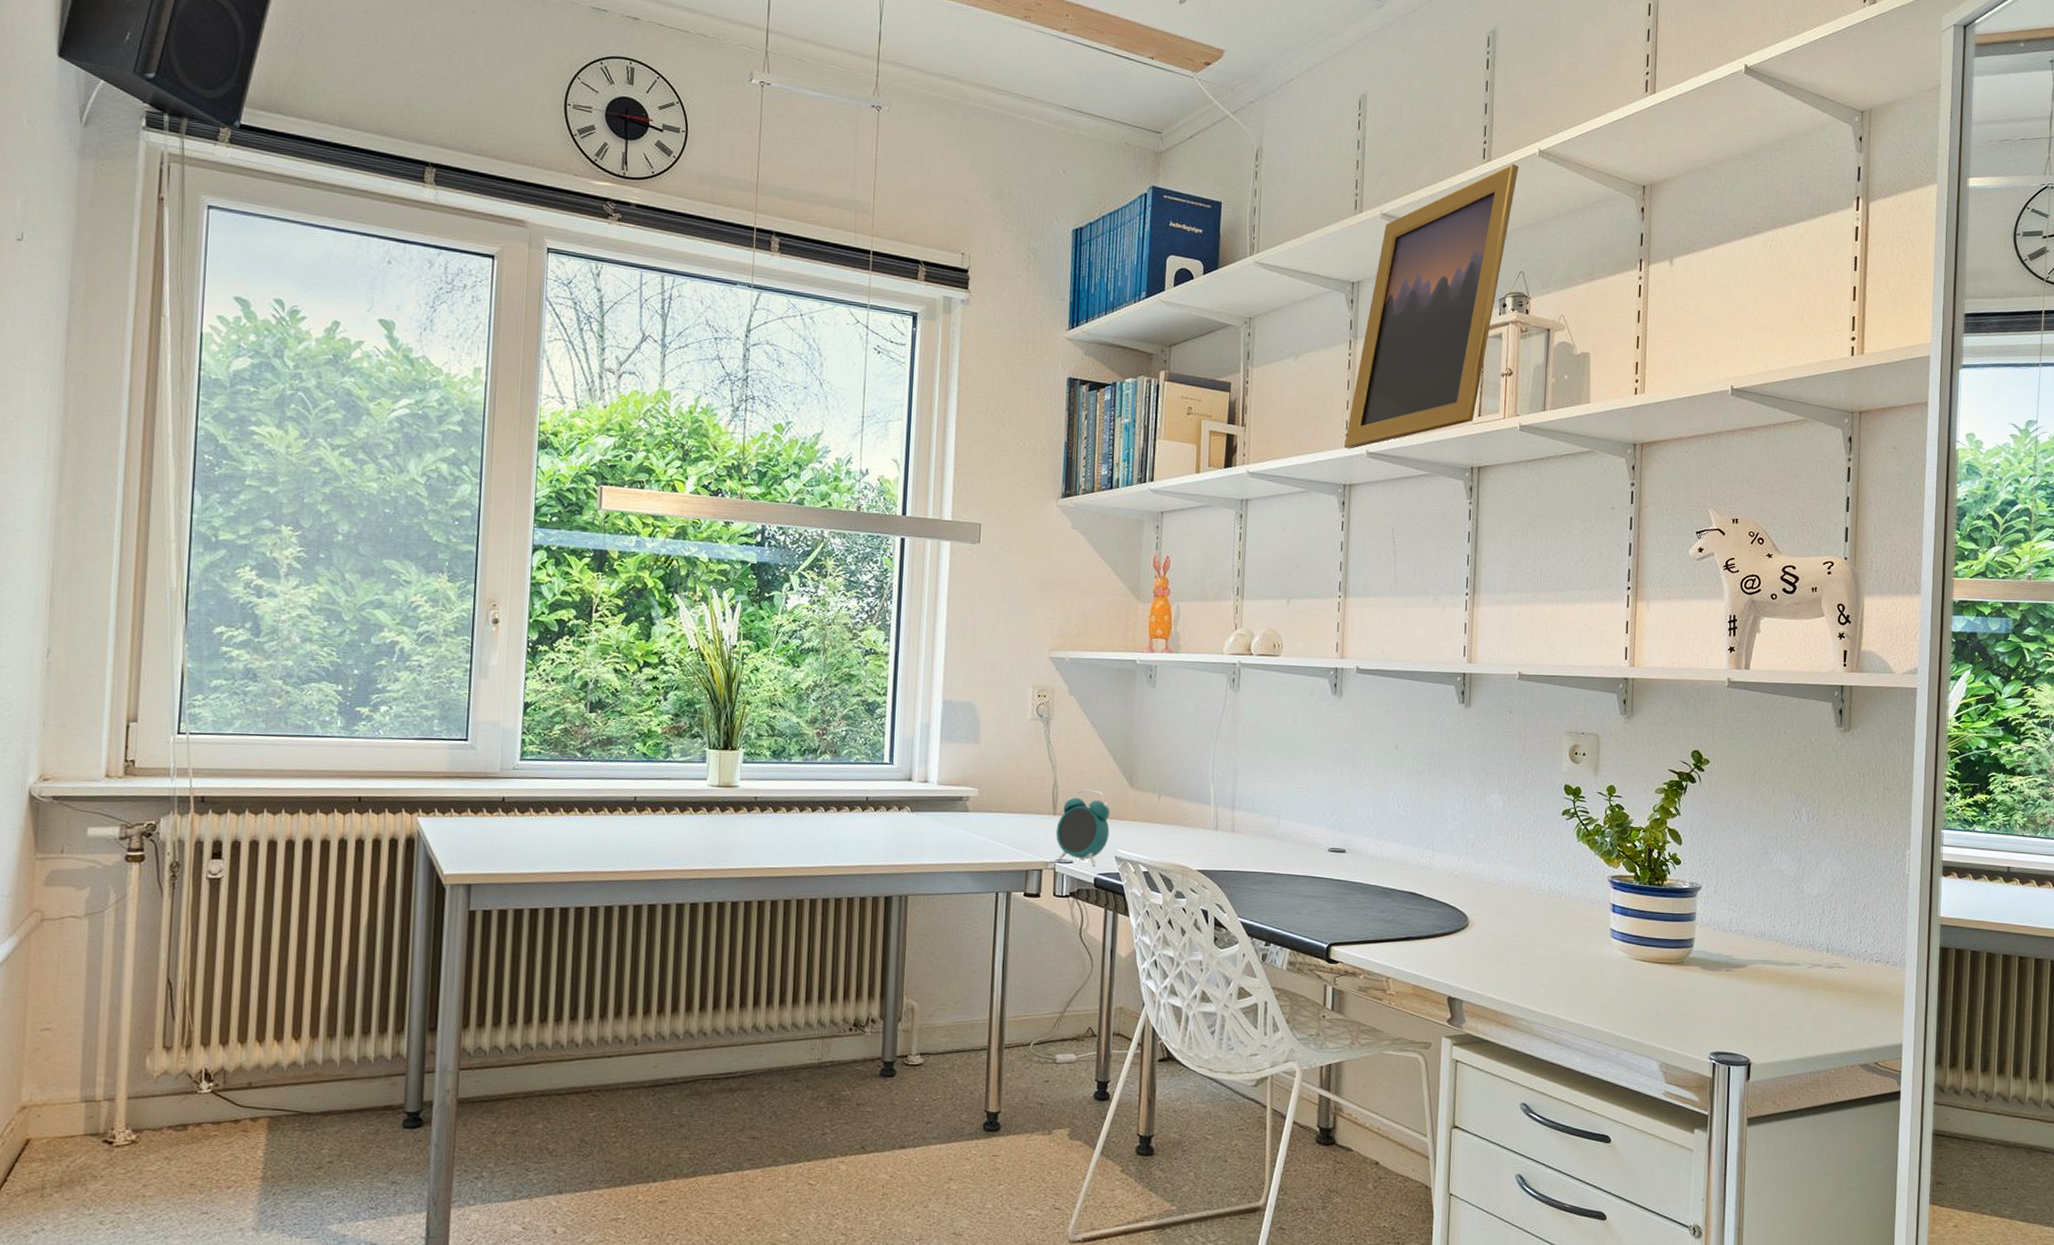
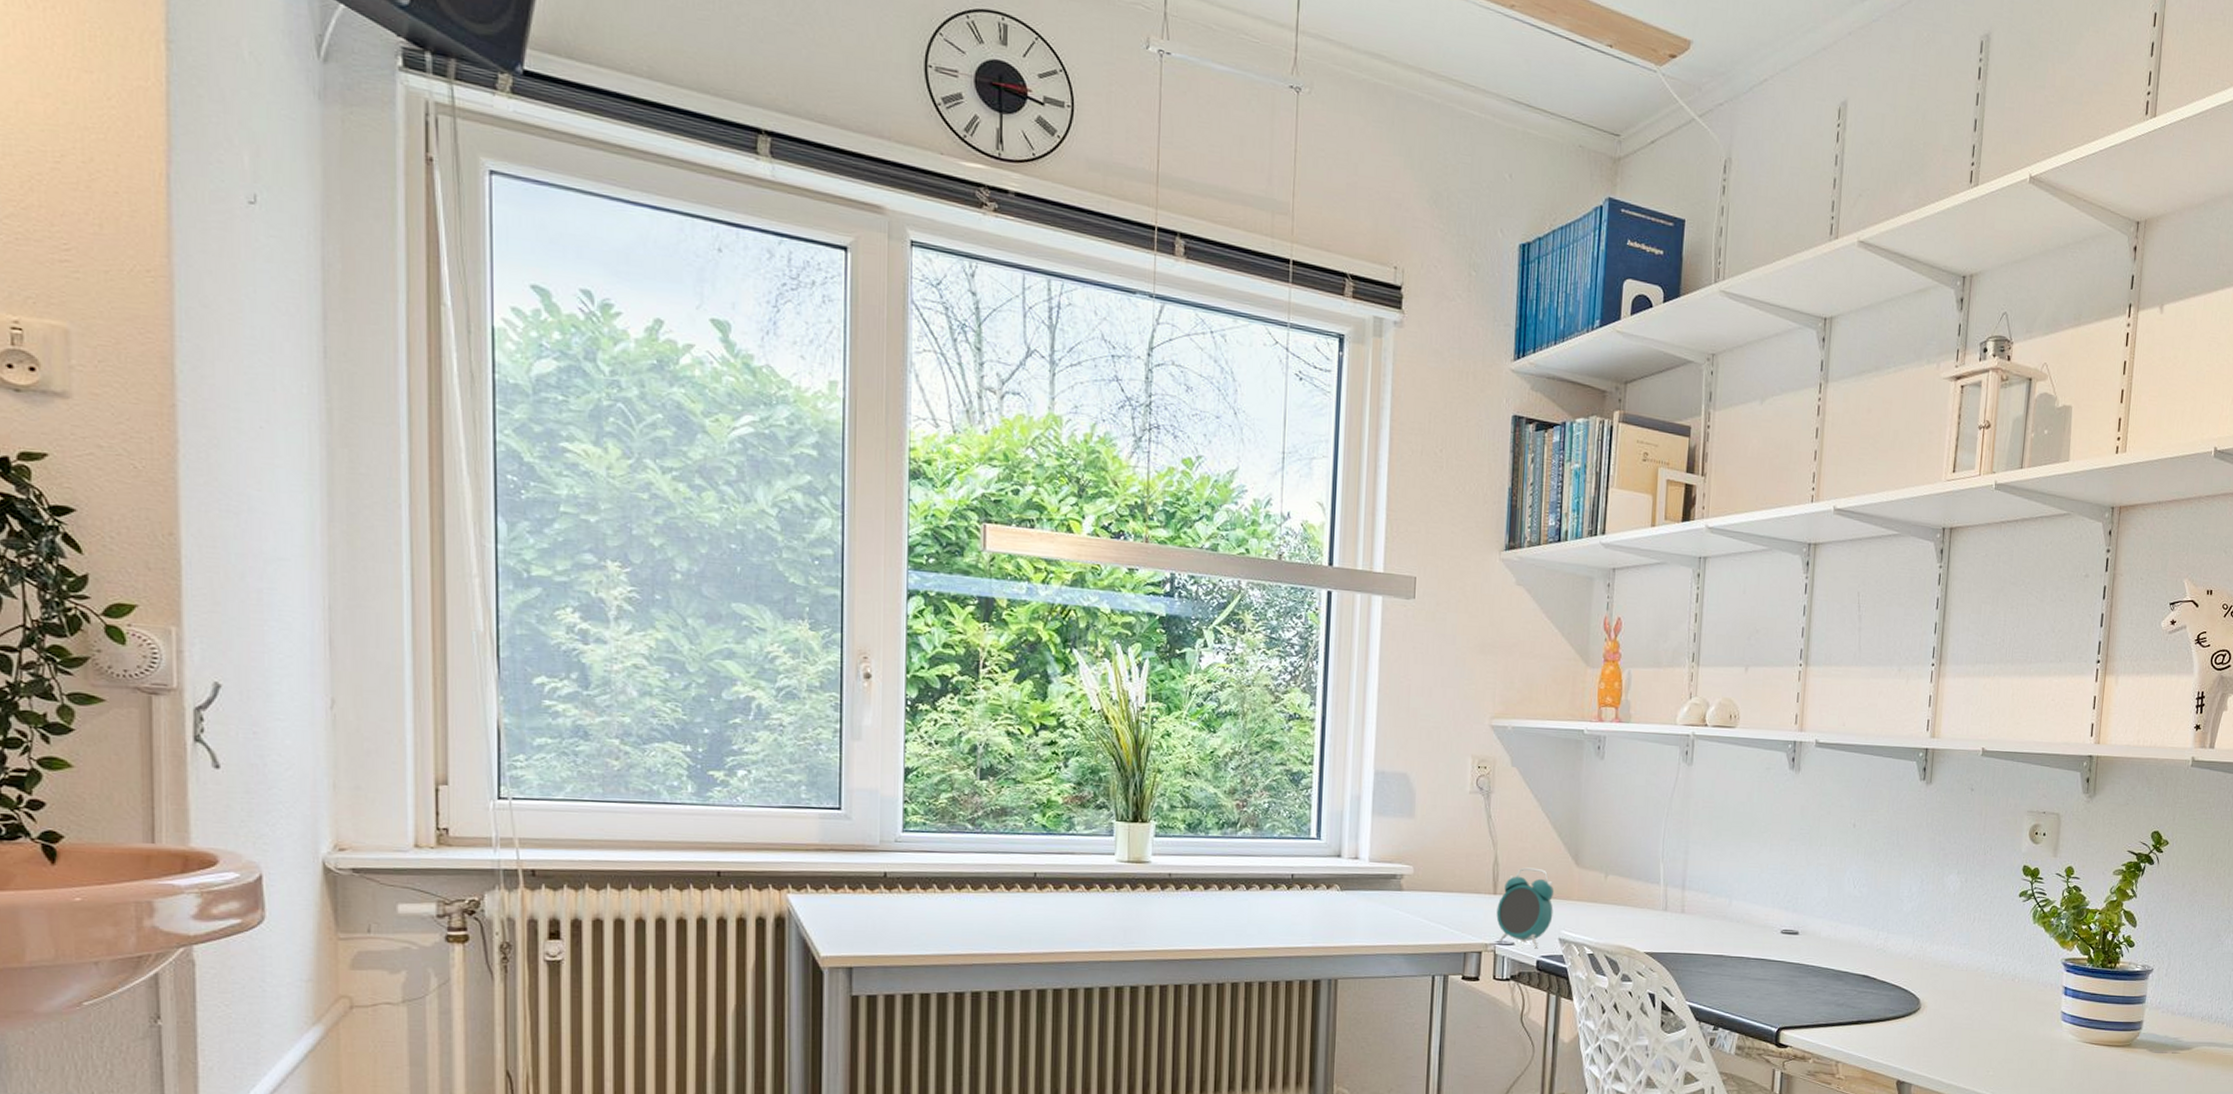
picture frame: present [1344,163,1519,449] -> none [1810,190,2007,505]

